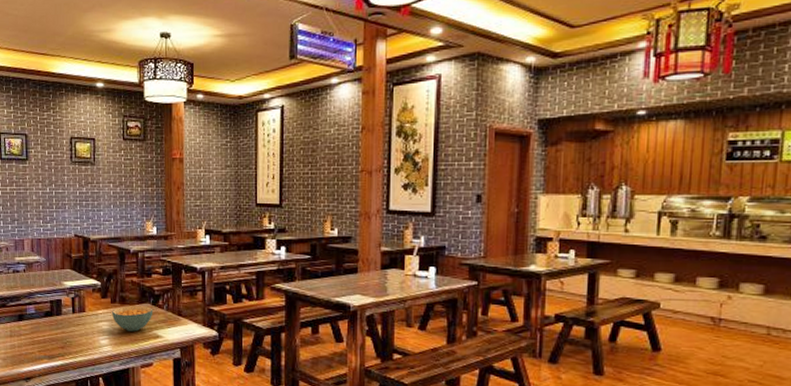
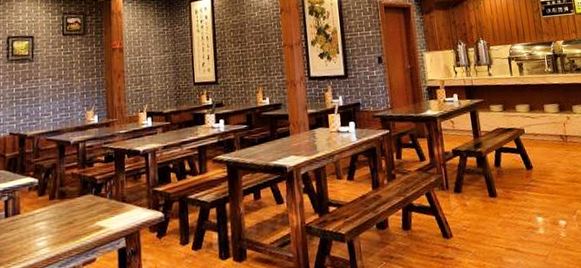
cereal bowl: present [112,306,153,332] -> none [51,197,96,228]

